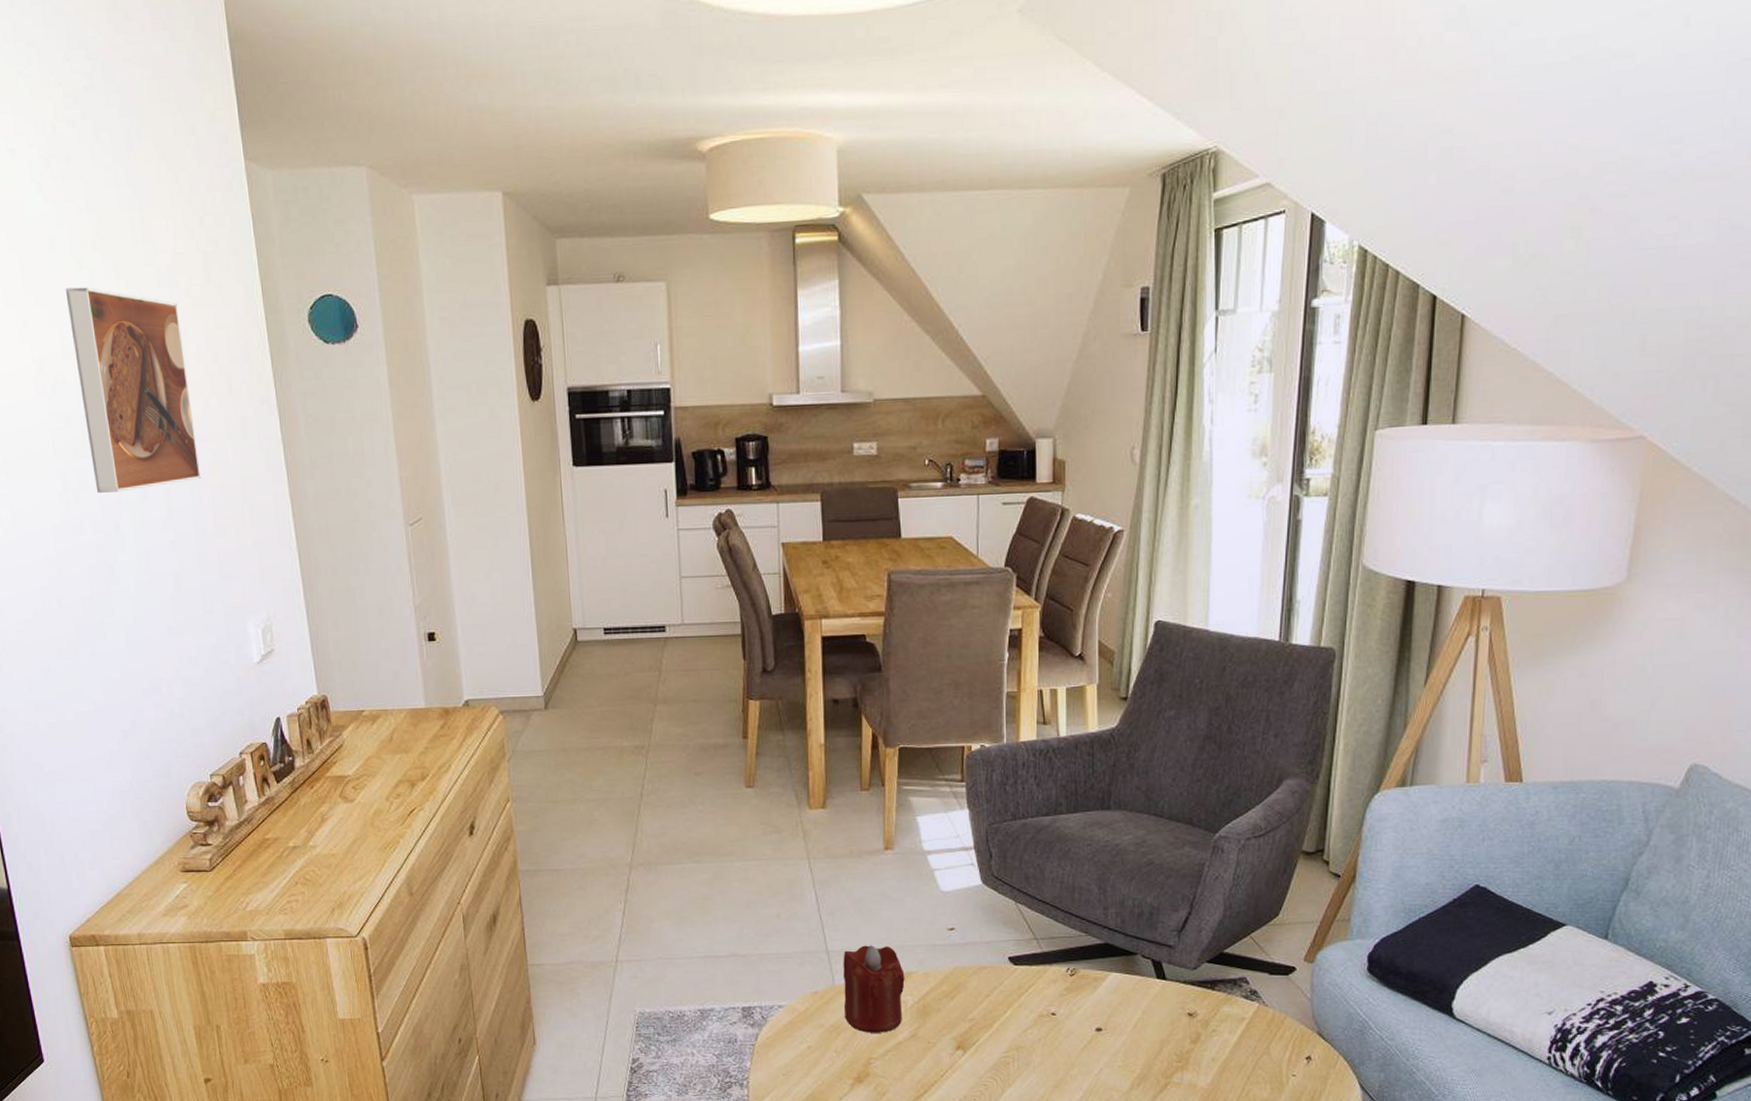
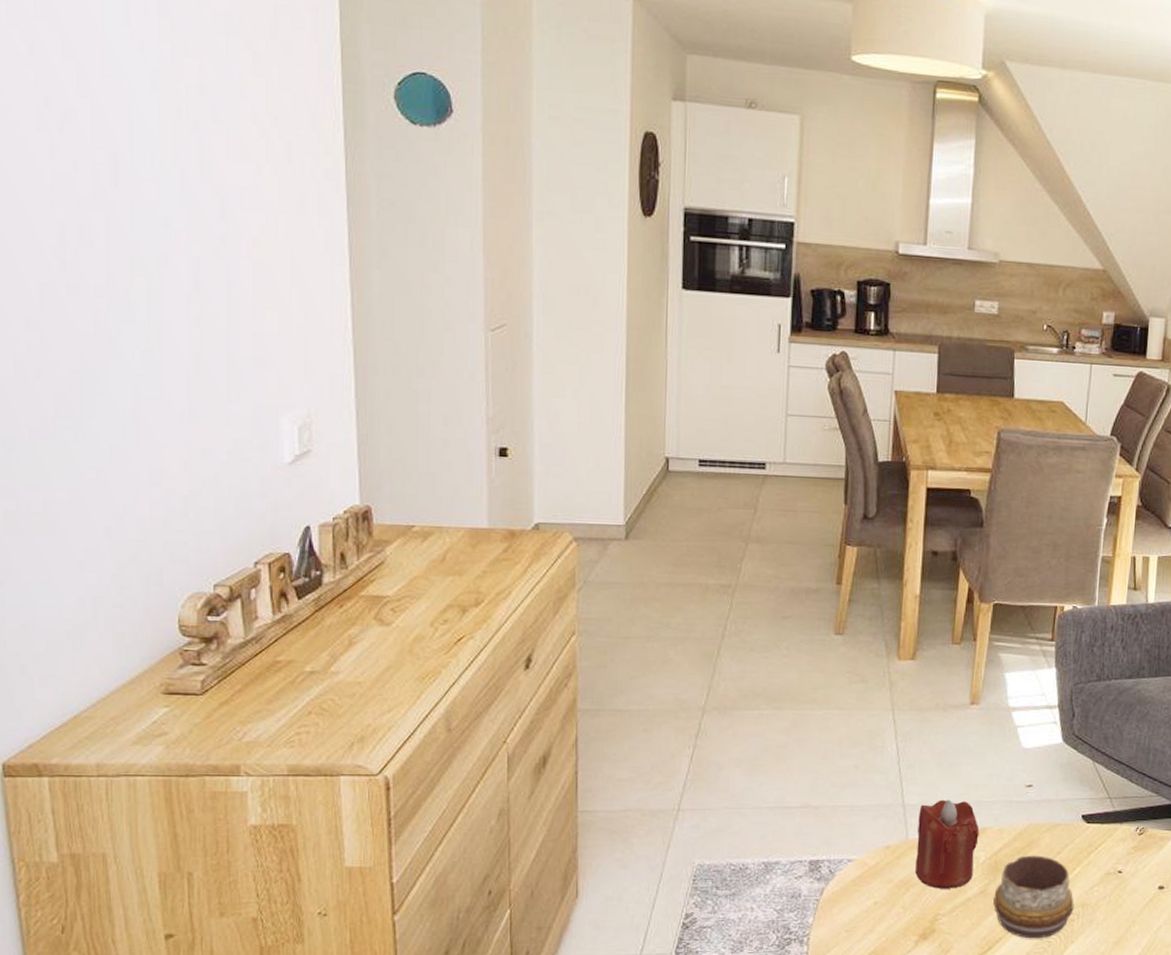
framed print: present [65,287,201,493] -> none [89,16,241,255]
decorative bowl: none [925,999,1008,1082] -> present [993,855,1074,939]

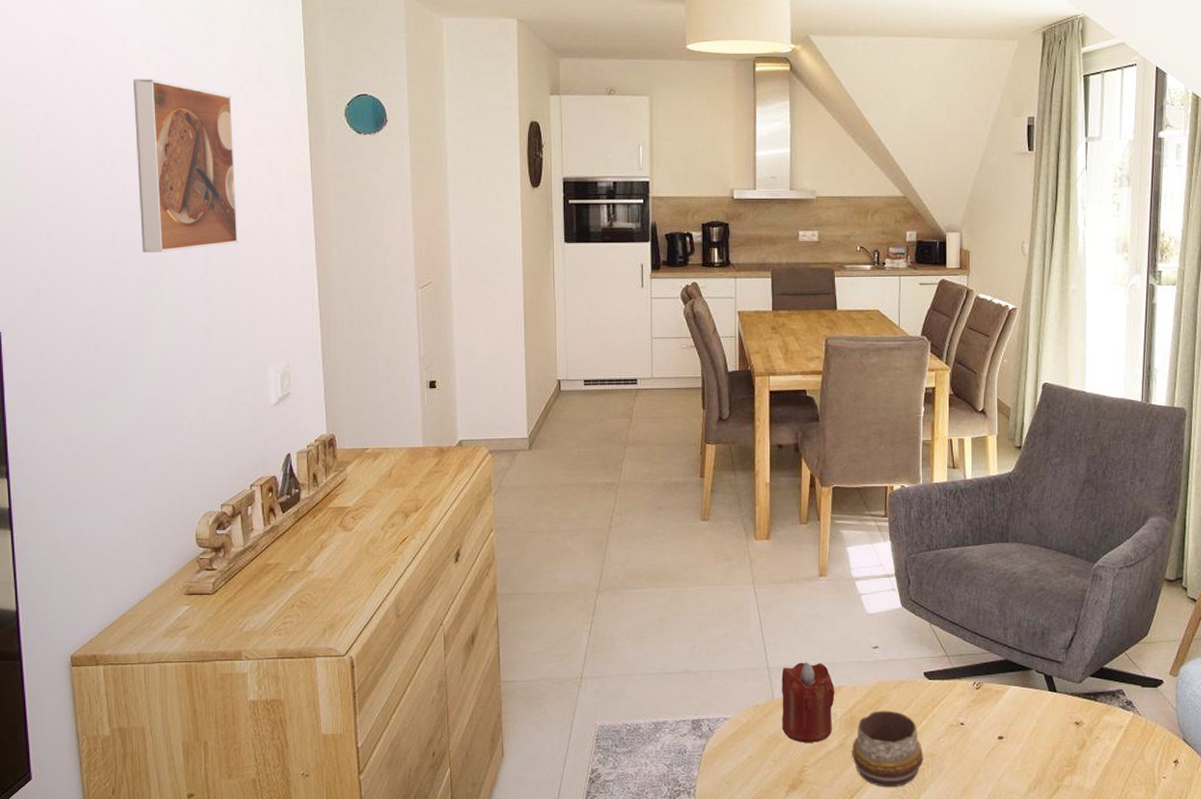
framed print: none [89,16,241,255] -> present [132,79,238,252]

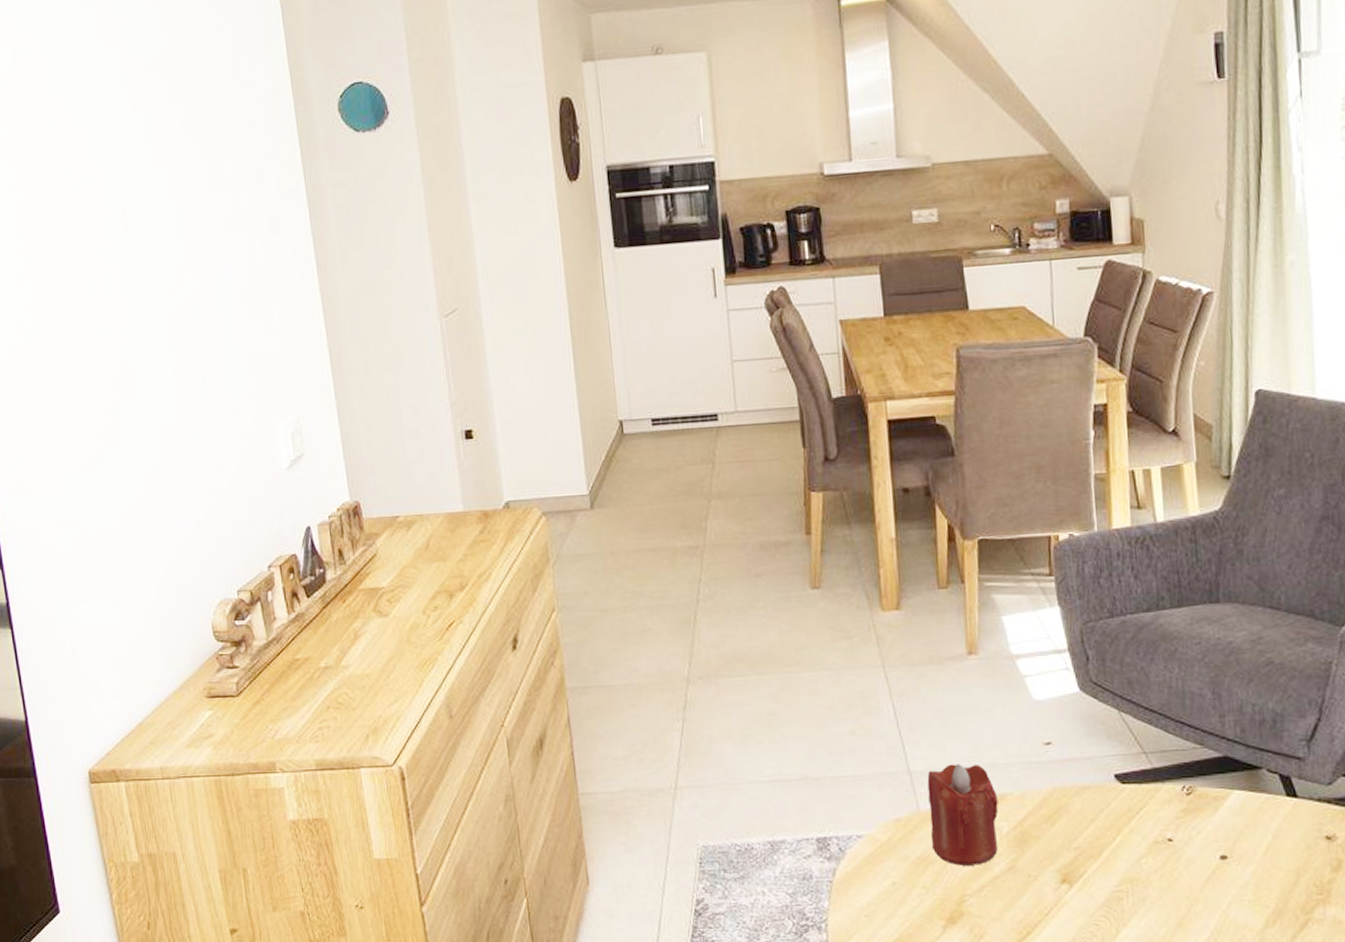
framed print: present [132,79,238,252] -> none [93,86,229,296]
decorative bowl: present [852,710,924,788] -> none [1025,824,1121,922]

